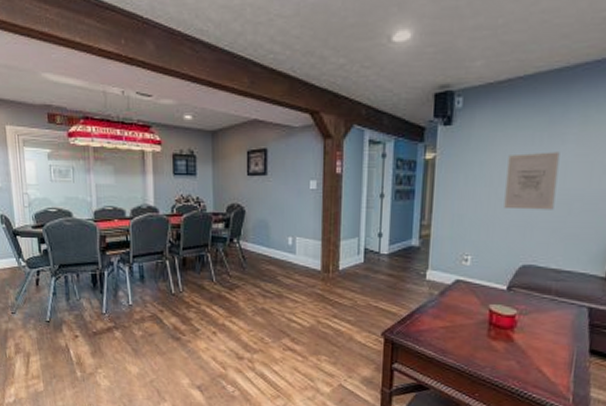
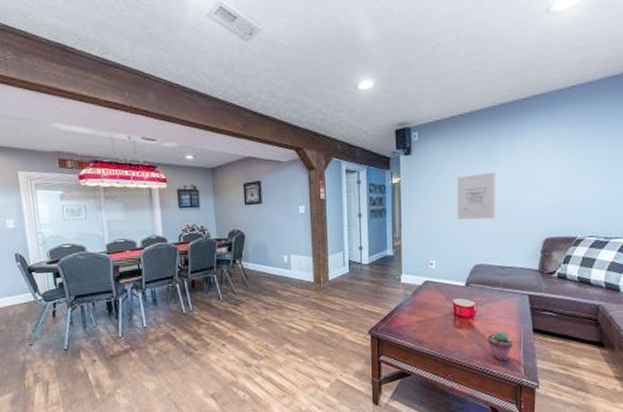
potted succulent: none [528,347,563,384] -> present [487,330,514,361]

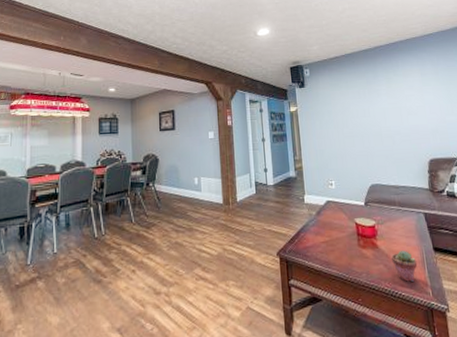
wall art: present [457,172,496,220] -> none [346,102,383,144]

